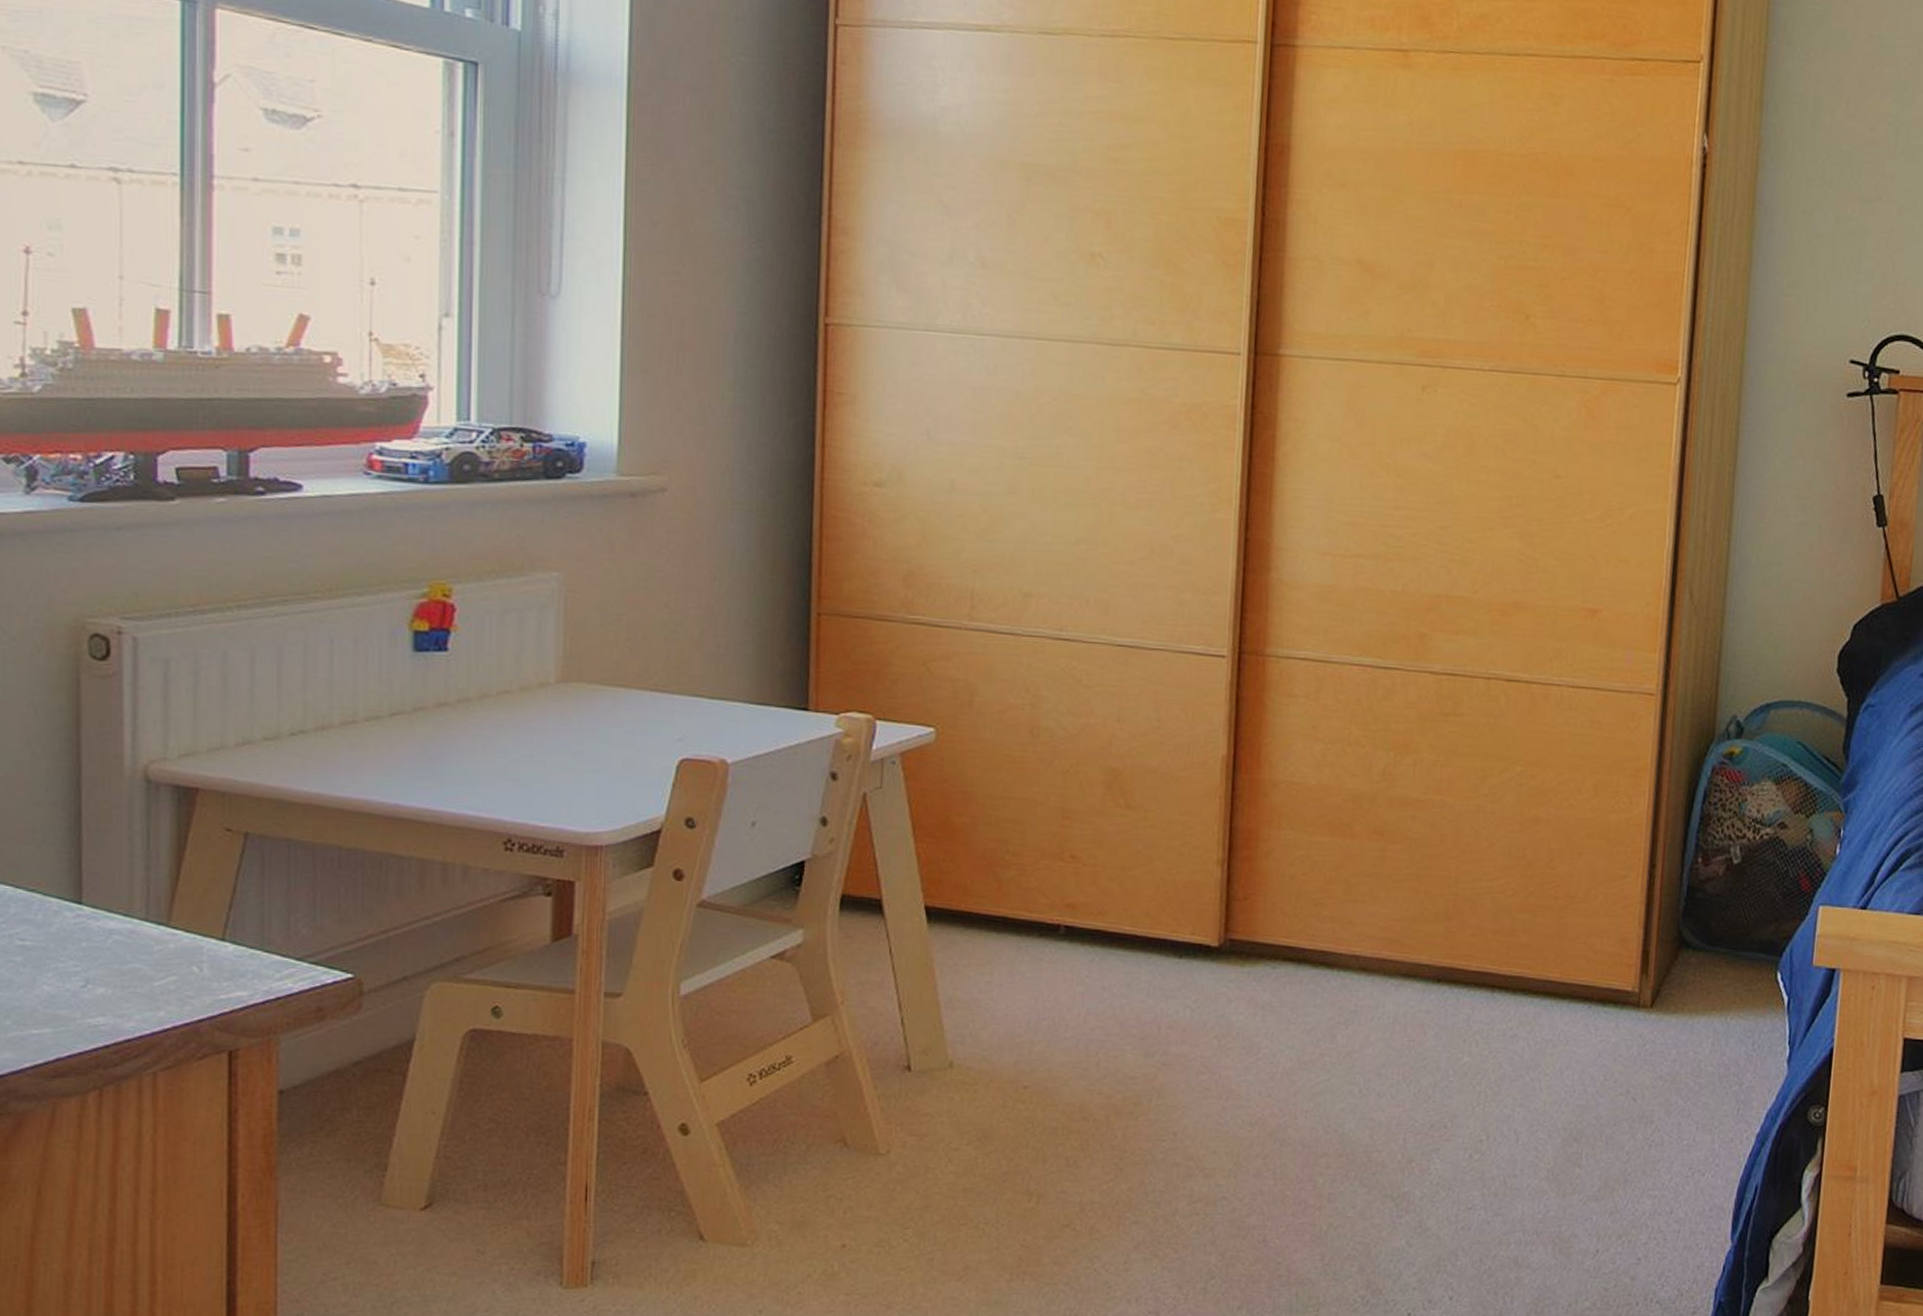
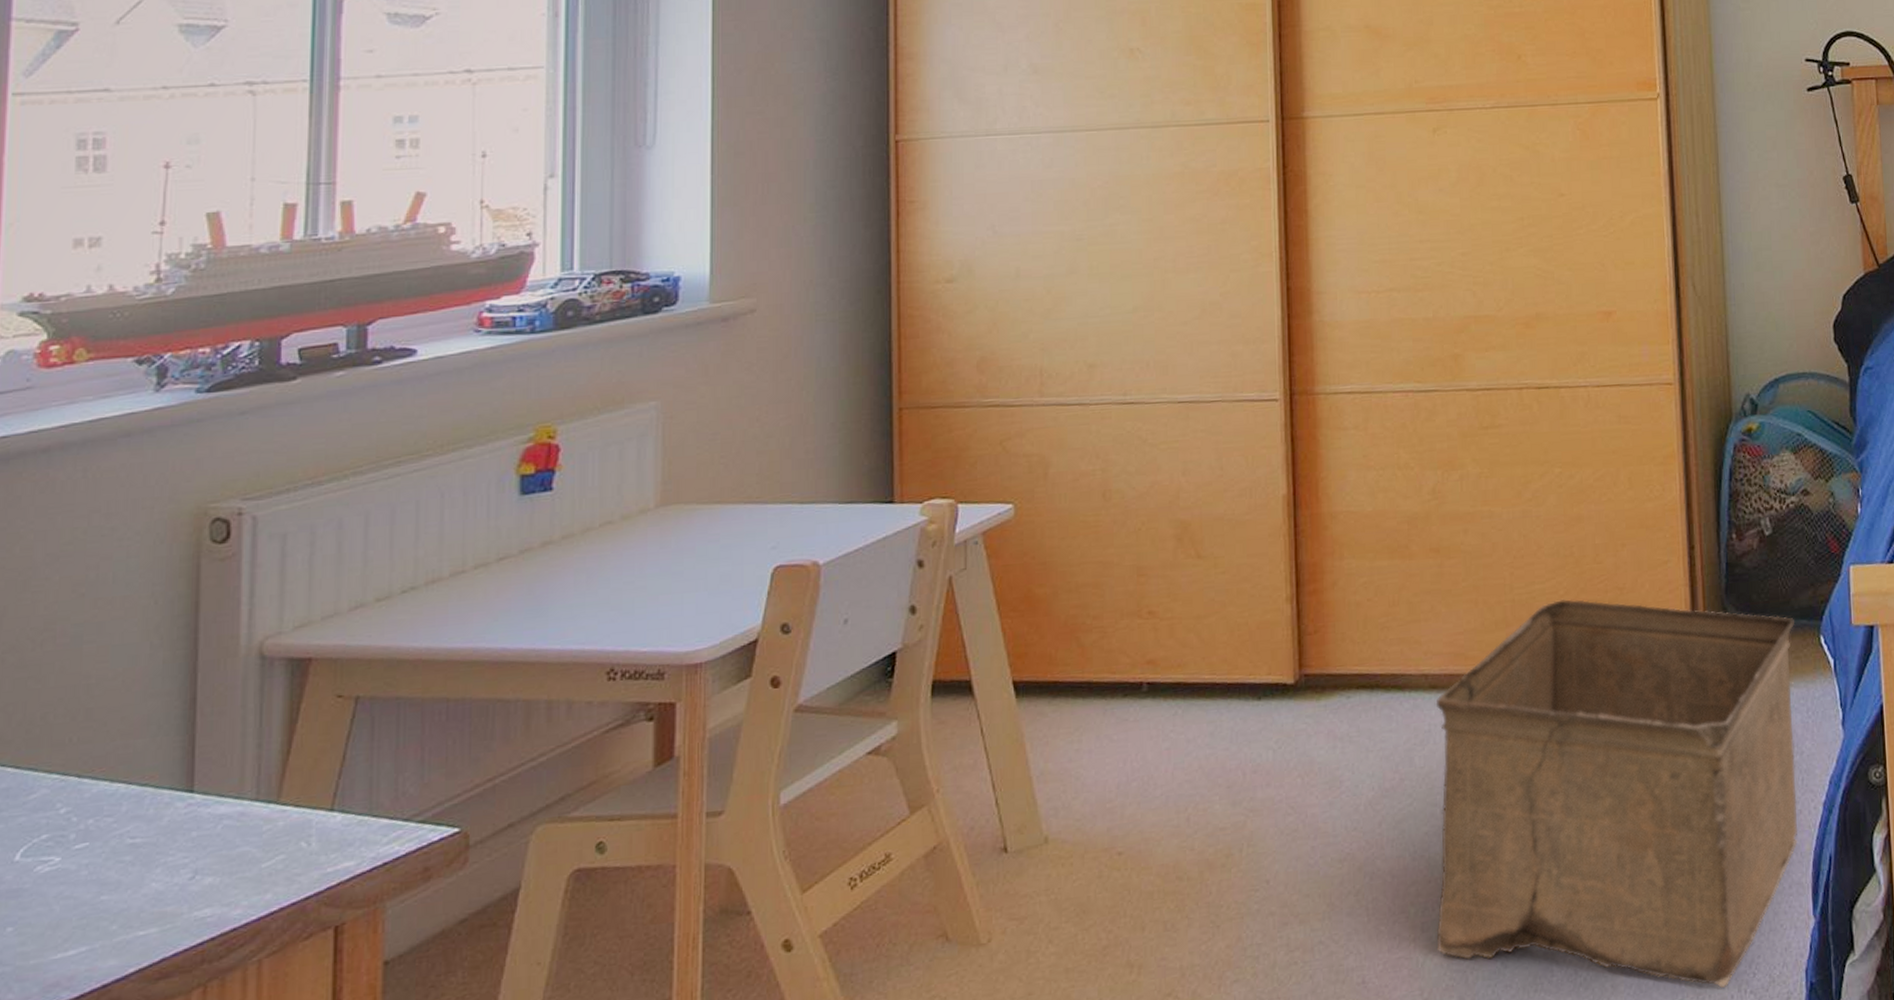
storage bin: none [1342,900,1752,1294] -> present [1436,599,1798,988]

